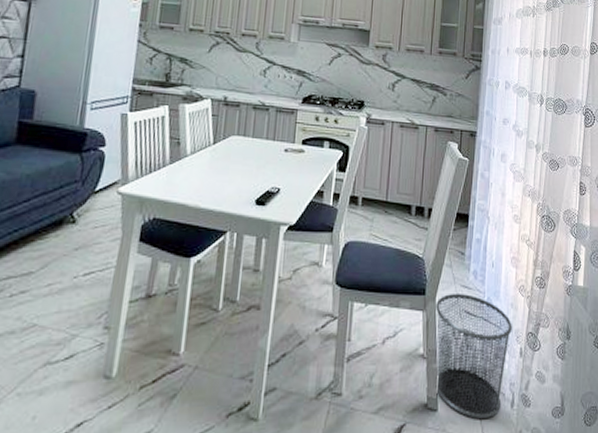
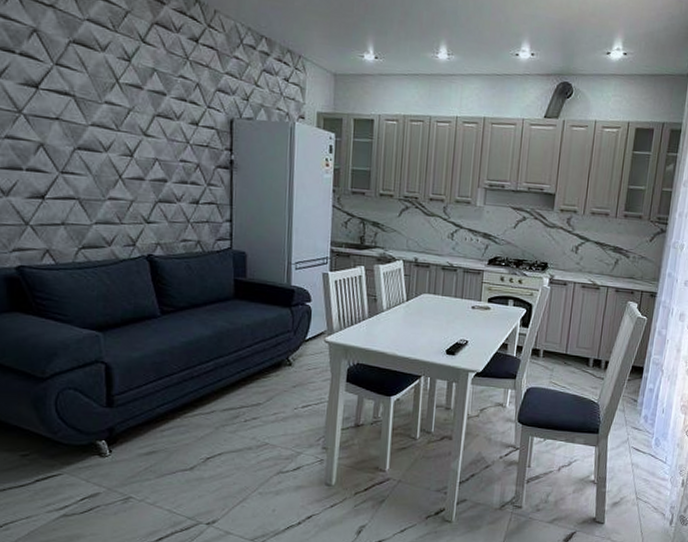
waste bin: present [435,294,512,419] -> none [603,434,677,531]

